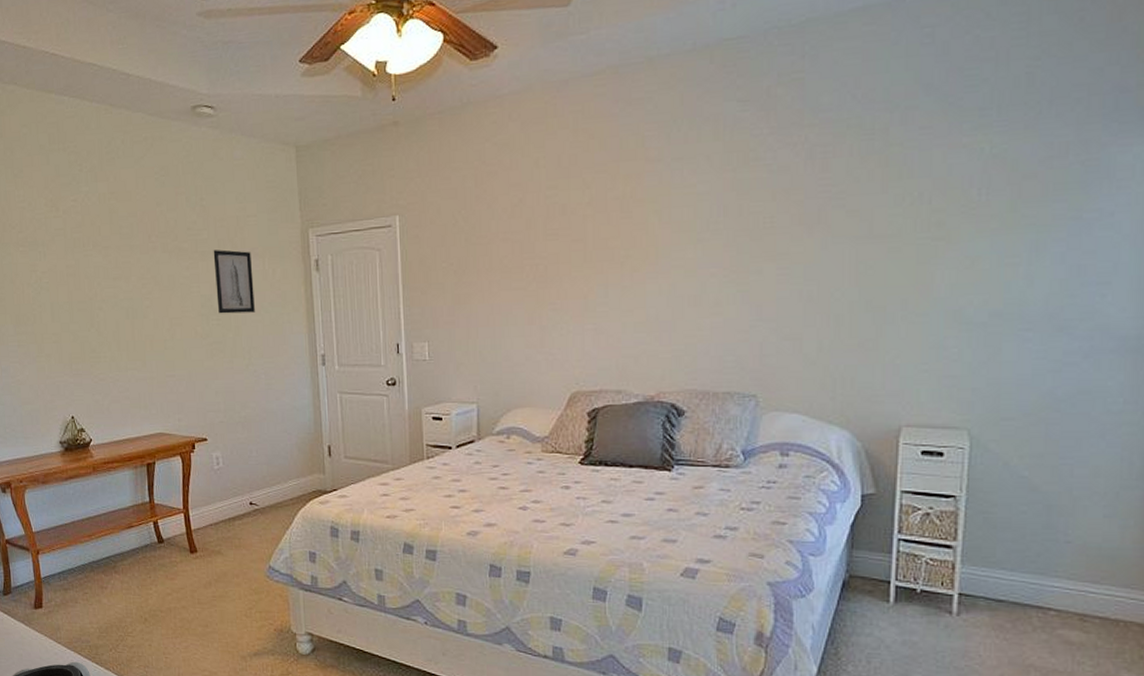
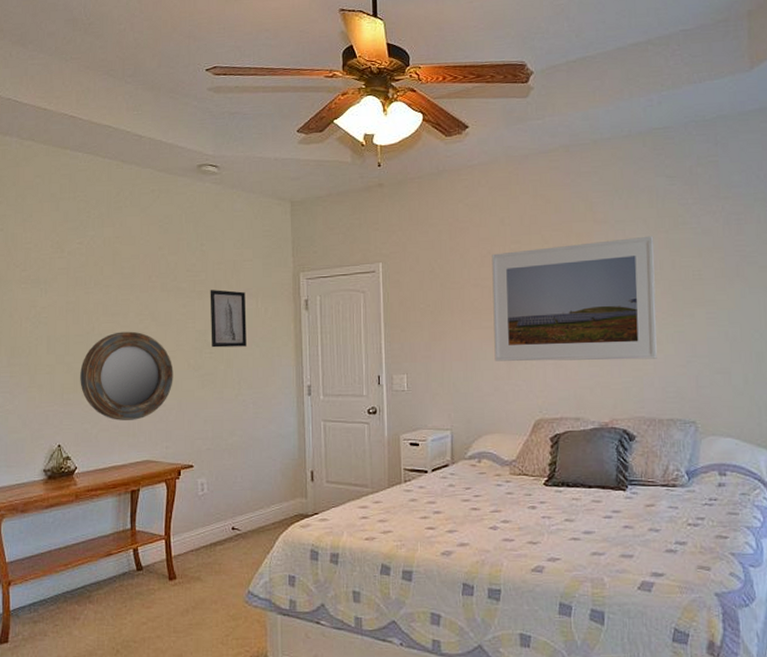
home mirror: none [86,296,181,392] -> present [80,331,174,421]
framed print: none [524,175,718,327] -> present [492,235,657,362]

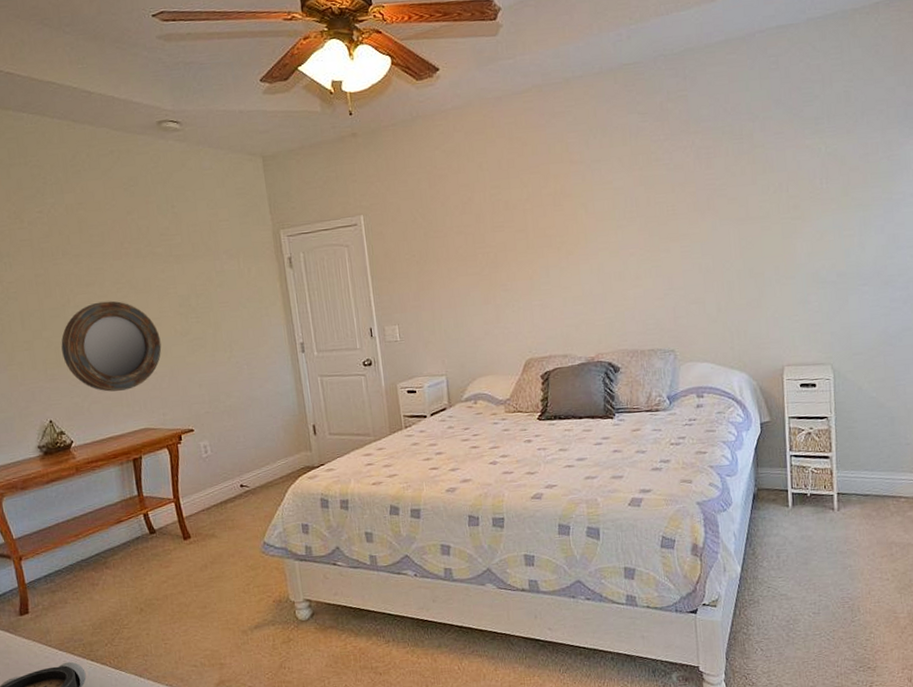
wall art: present [210,289,247,348] -> none [187,252,233,312]
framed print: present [492,235,657,362] -> none [472,174,637,306]

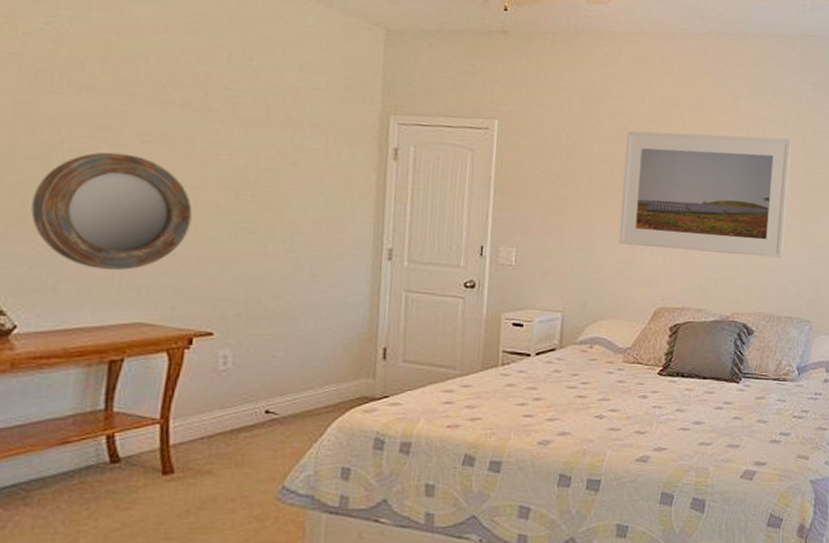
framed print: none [472,174,637,306] -> present [619,130,792,258]

